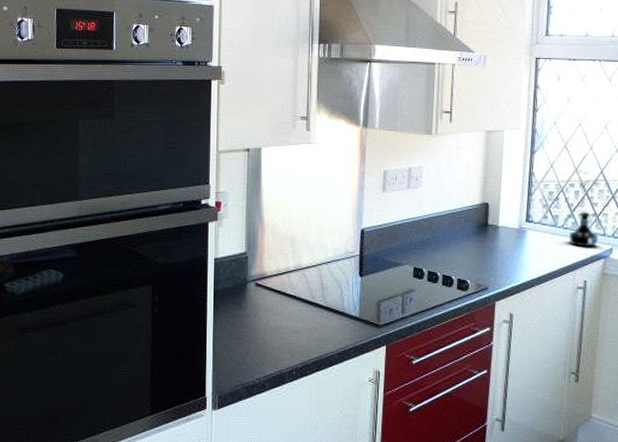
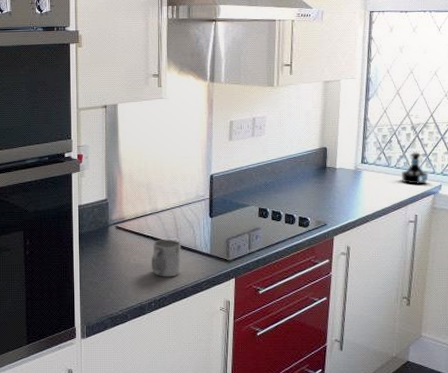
mug: none [293,300,327,342] -> present [151,239,181,277]

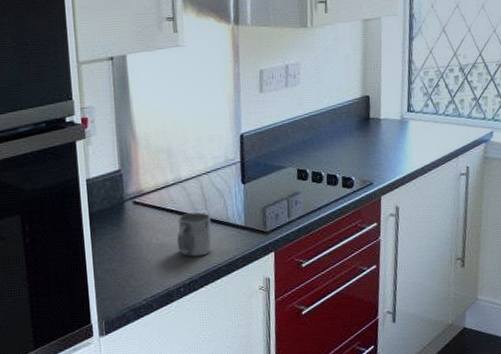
tequila bottle: present [401,152,429,184] -> none [450,96,479,133]

